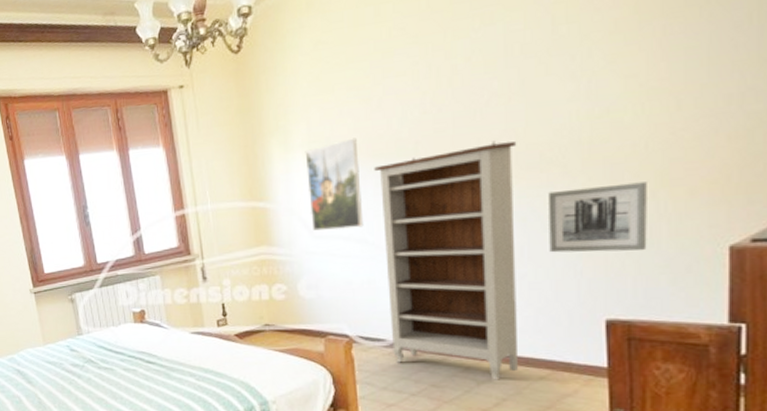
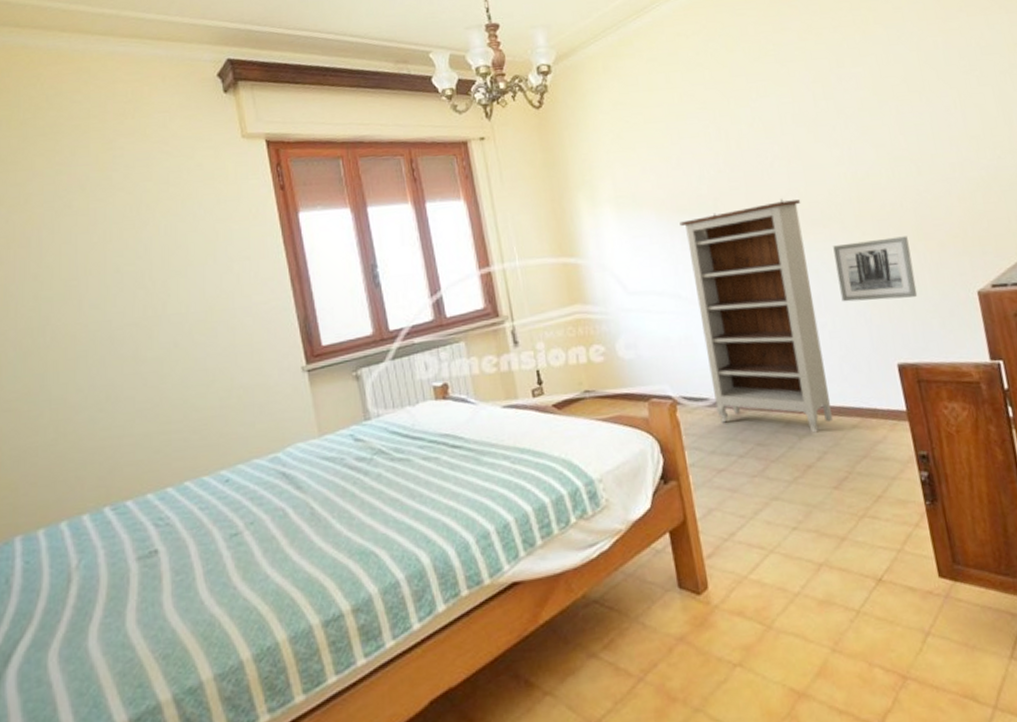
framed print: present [305,137,364,231] -> none [612,193,676,287]

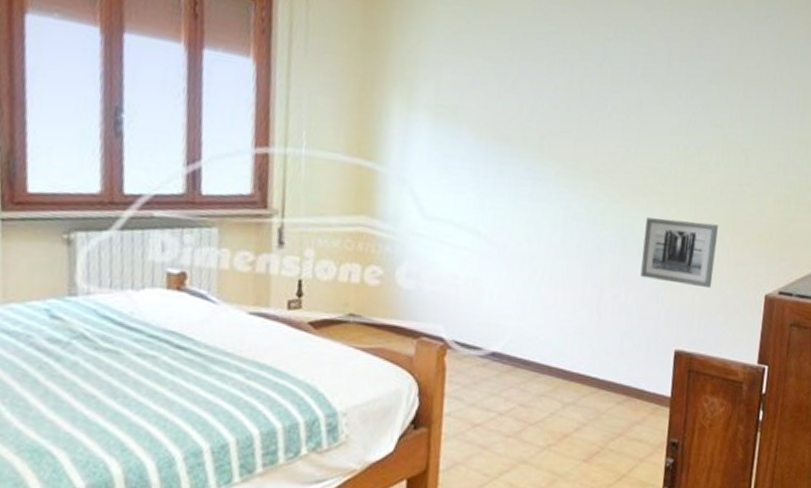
bookshelf: present [679,198,834,433] -> none [487,151,628,404]

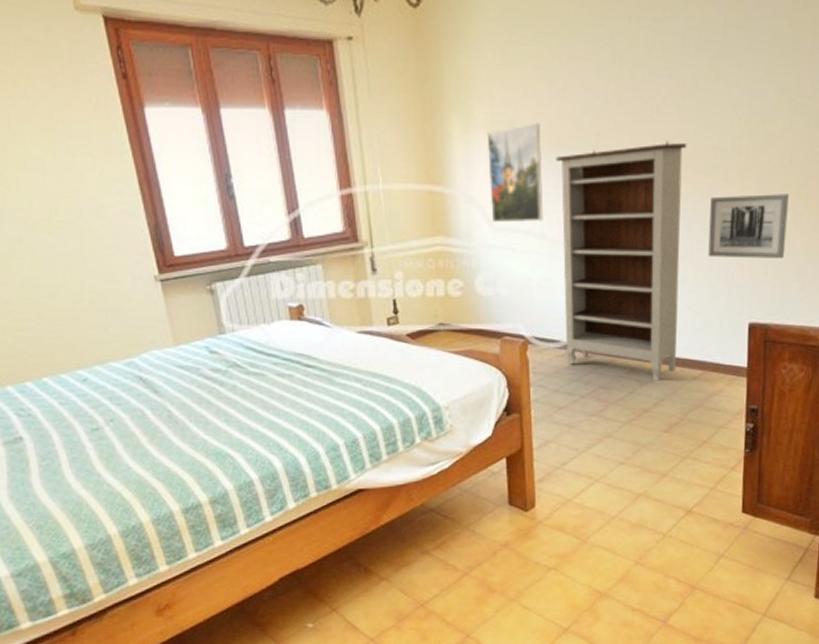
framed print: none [423,113,486,216] -> present [487,122,544,223]
bookshelf: none [487,151,628,404] -> present [556,140,687,381]

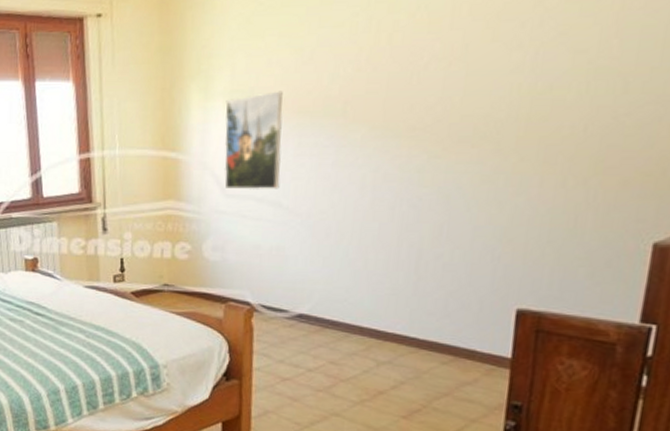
bookshelf: present [556,140,687,381] -> none [294,108,452,363]
wall art: present [708,194,789,258] -> none [469,167,580,239]

